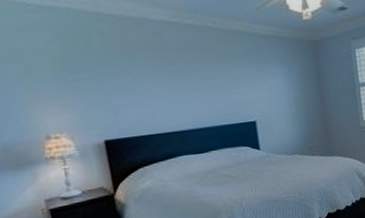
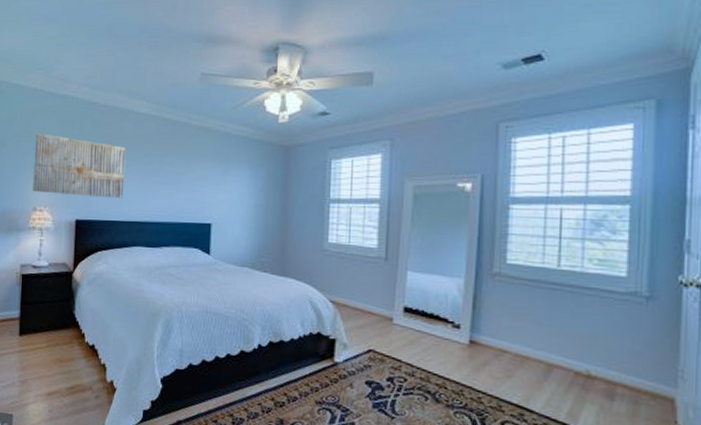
wall art: none [27,51,156,119] -> present [33,132,126,199]

